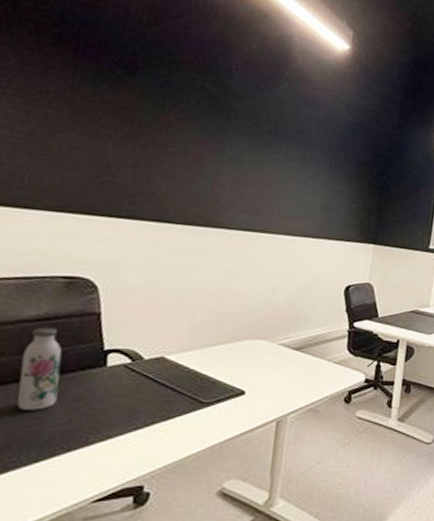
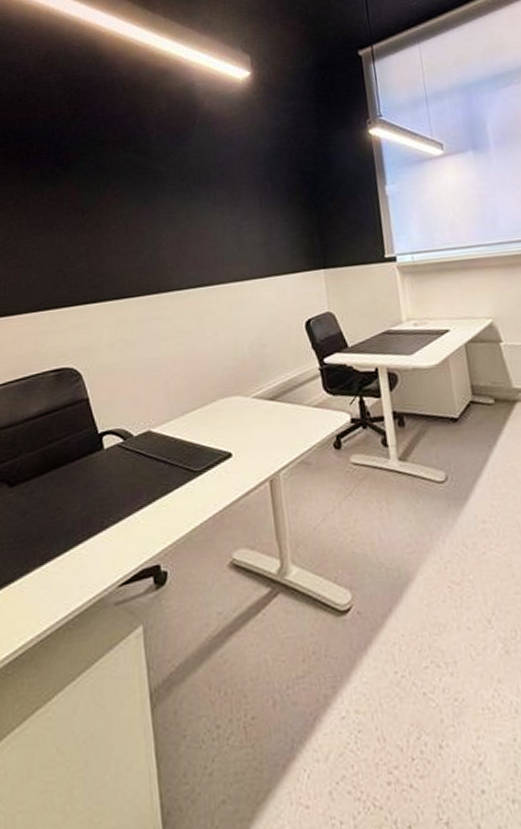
water bottle: present [17,327,62,410] -> none [36,420,70,503]

